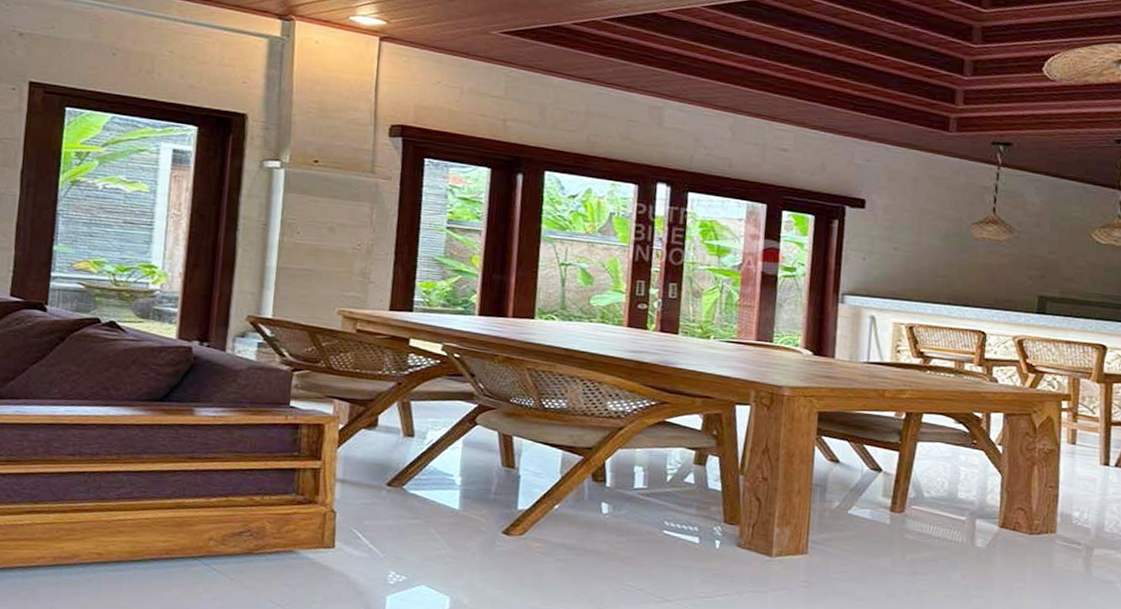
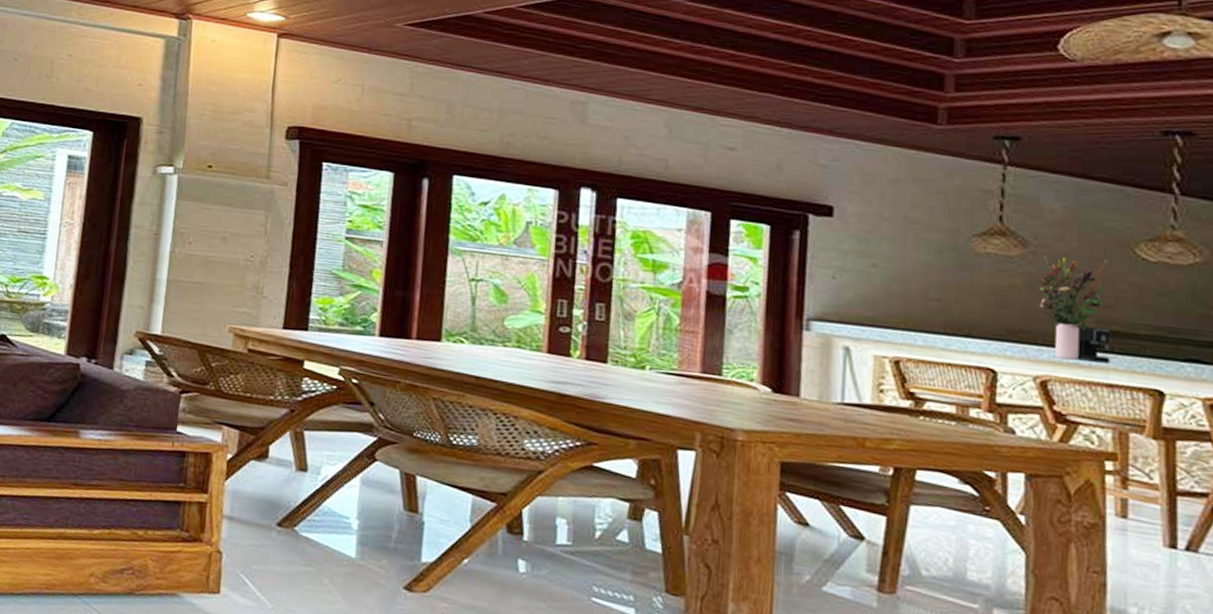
bouquet: none [1017,240,1072,324] -> present [1035,255,1108,361]
coffee maker: none [1045,296,1071,325] -> present [1077,326,1111,363]

